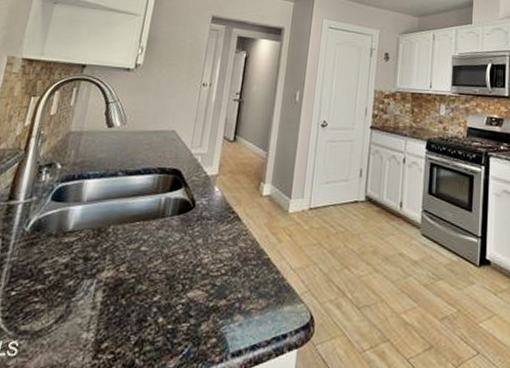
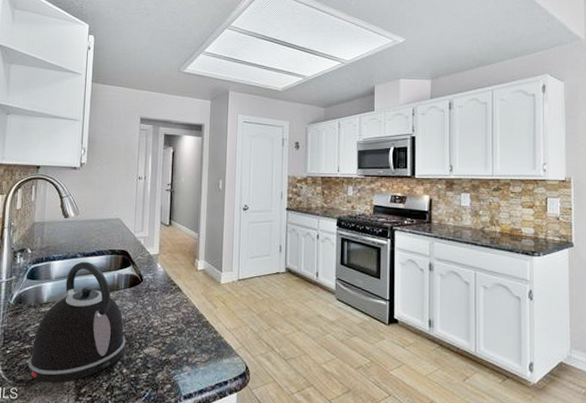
kettle: none [36,181,167,336] -> present [28,261,126,383]

